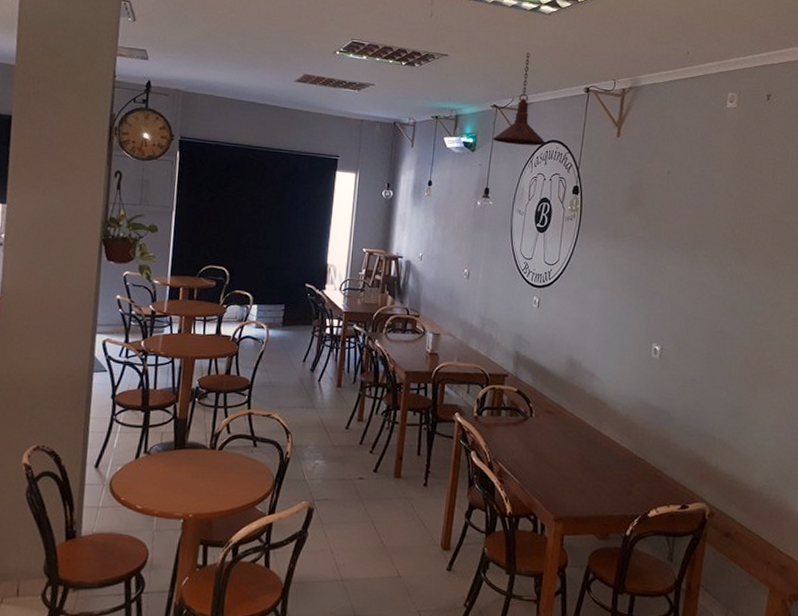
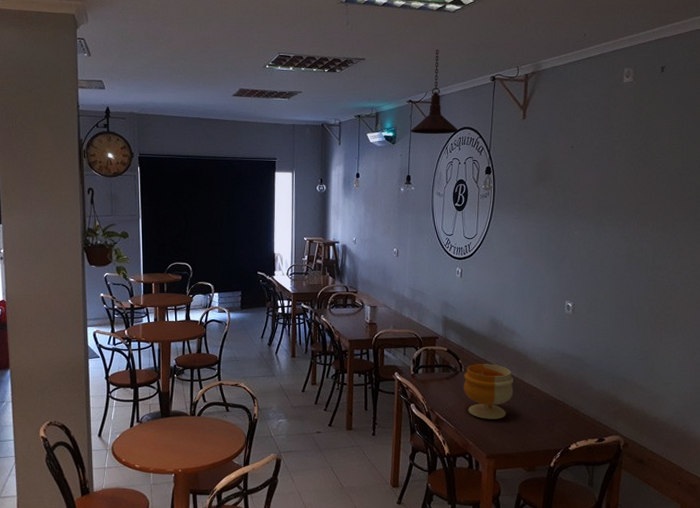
footed bowl: none [532,409,590,476] -> present [463,364,513,419]

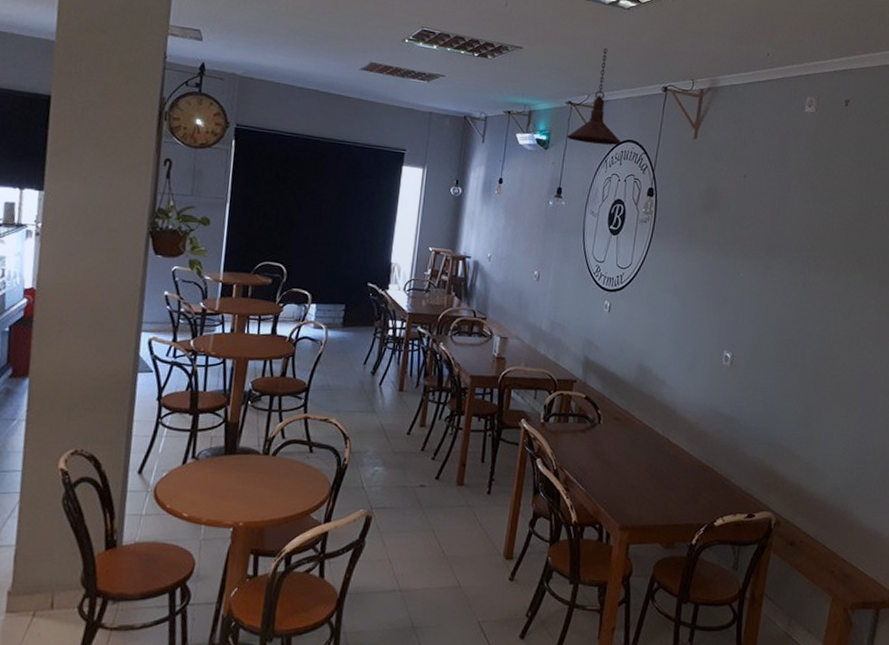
footed bowl: present [463,364,513,419] -> none [600,416,658,484]

